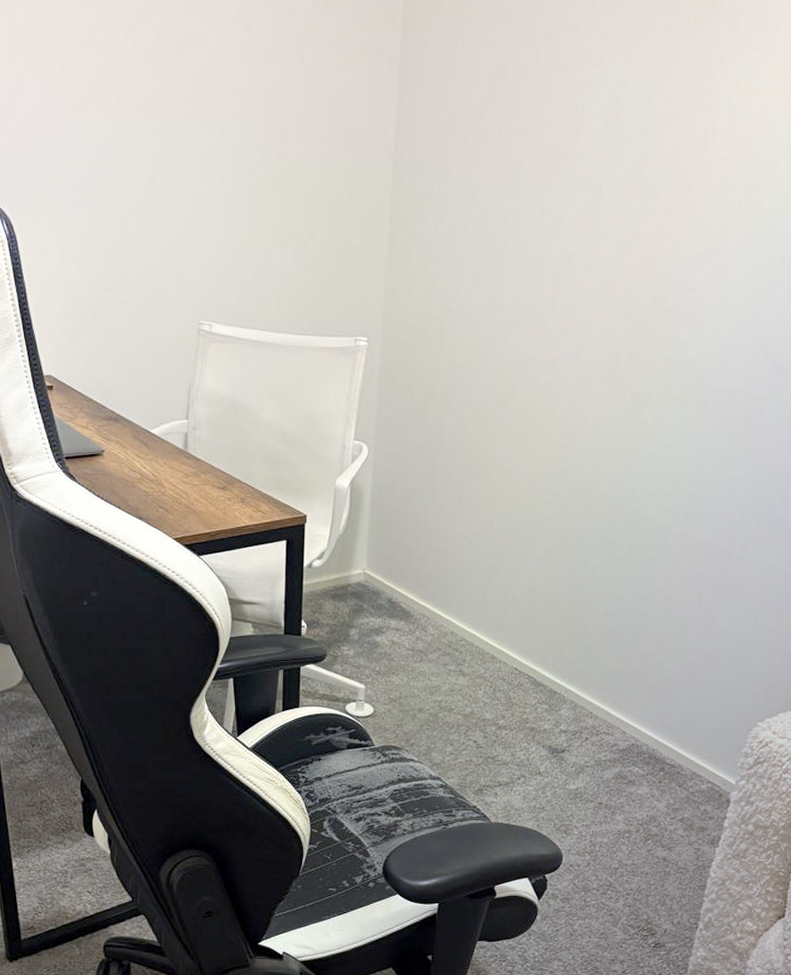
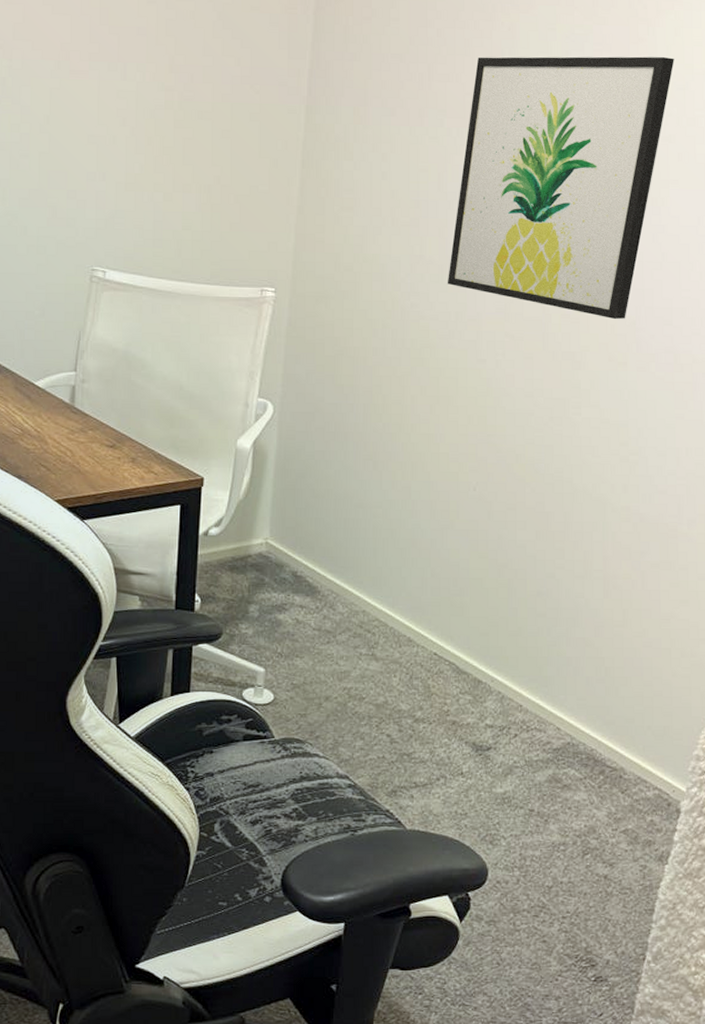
wall art: none [525,107,736,361] -> present [447,56,674,320]

